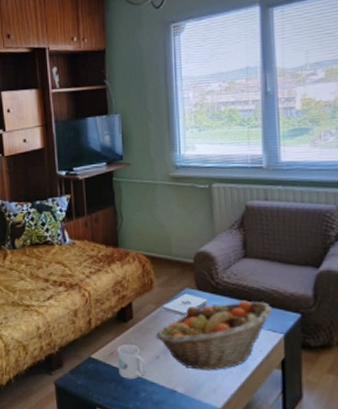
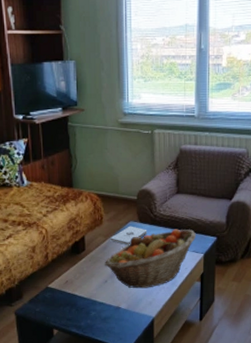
mug: present [117,344,146,380] -> none [71,273,96,302]

